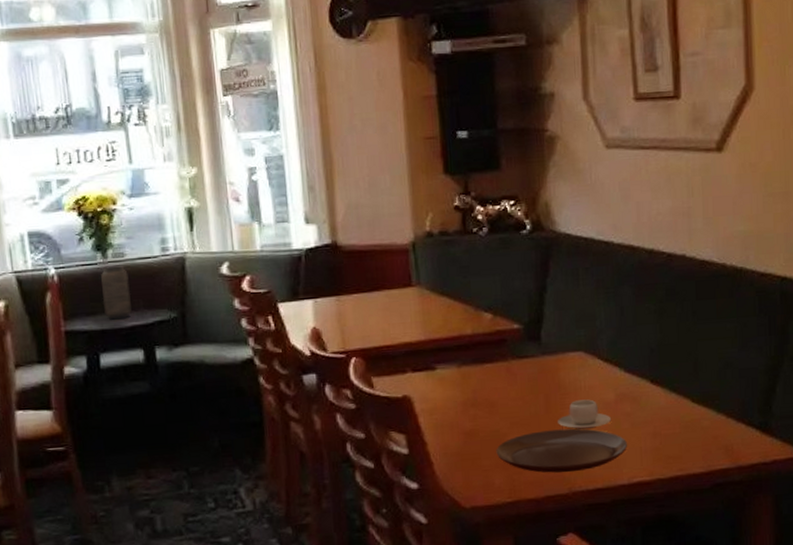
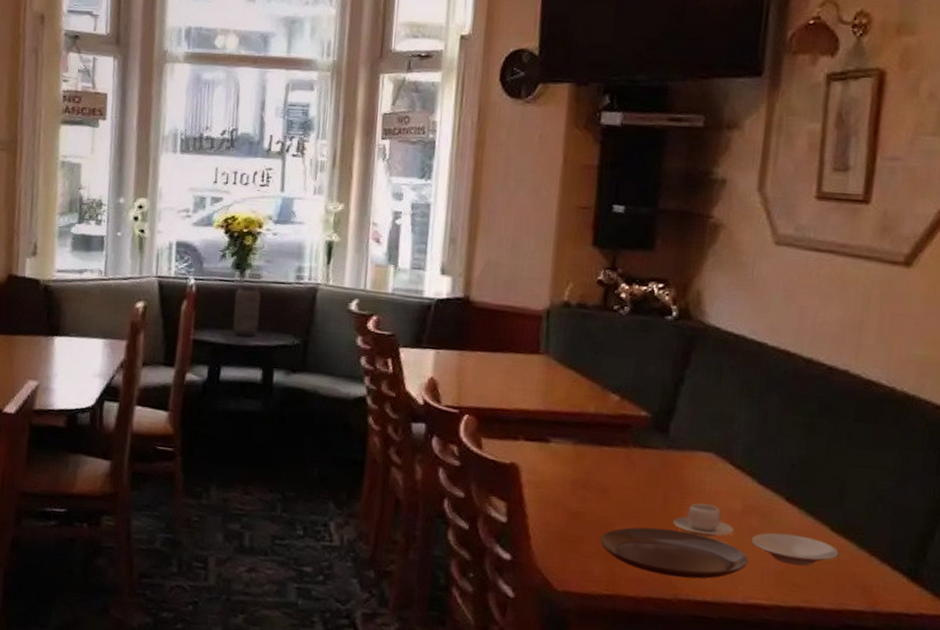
saucer: none [626,412,702,440] -> present [750,532,840,566]

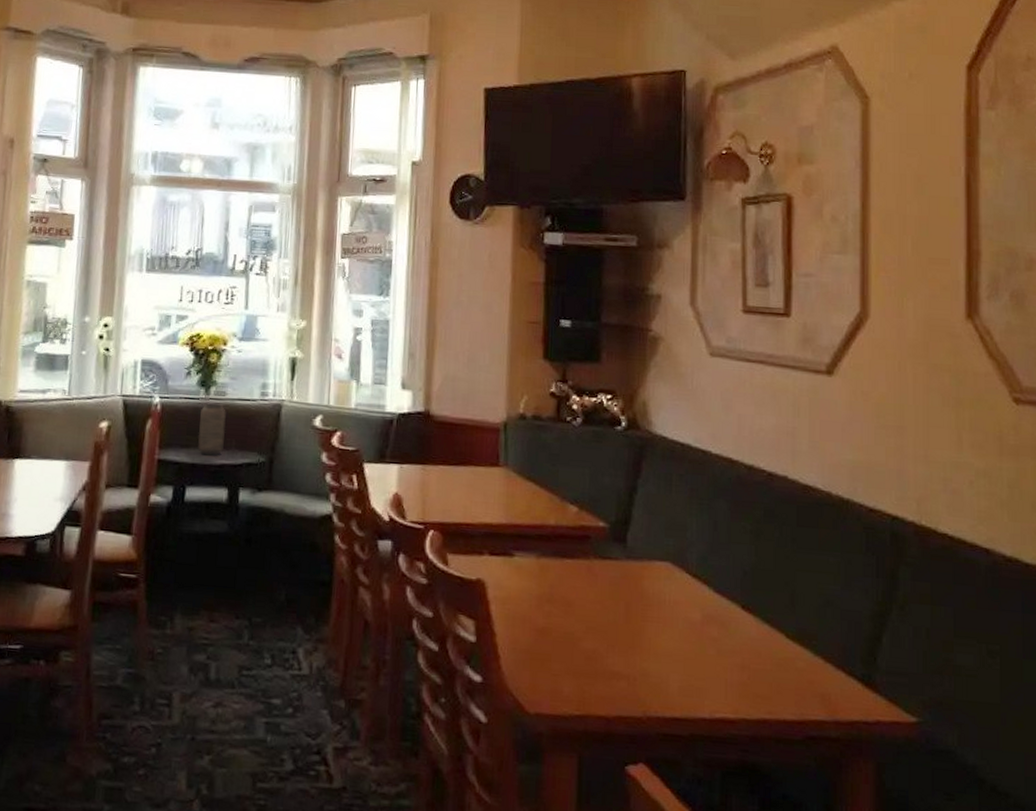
plate: present [600,527,749,579] -> none [568,641,712,694]
teacup: present [673,503,735,537] -> none [637,614,696,649]
saucer: present [750,532,840,566] -> none [711,642,797,676]

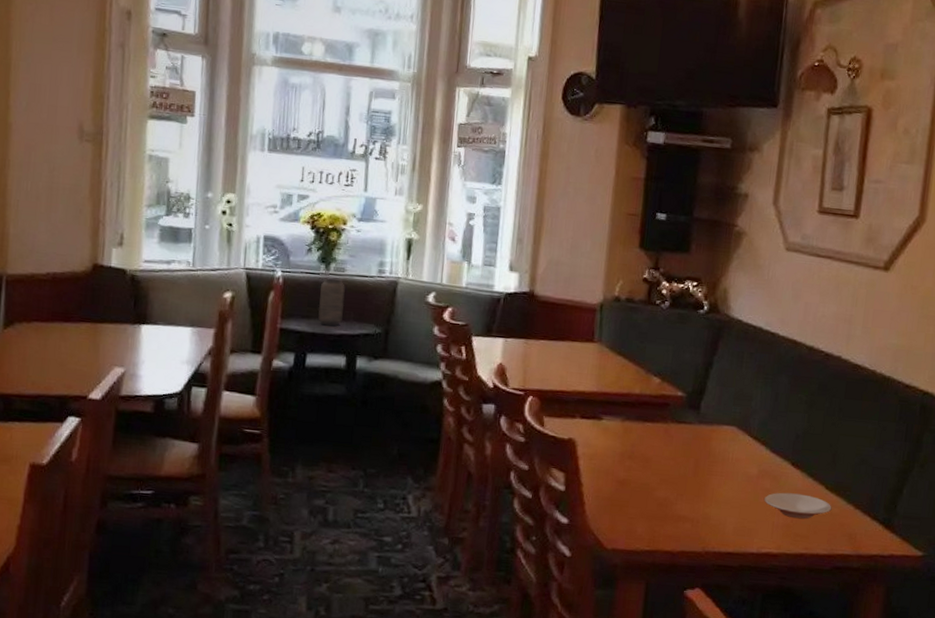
saucer: none [711,642,797,676] -> present [763,492,832,520]

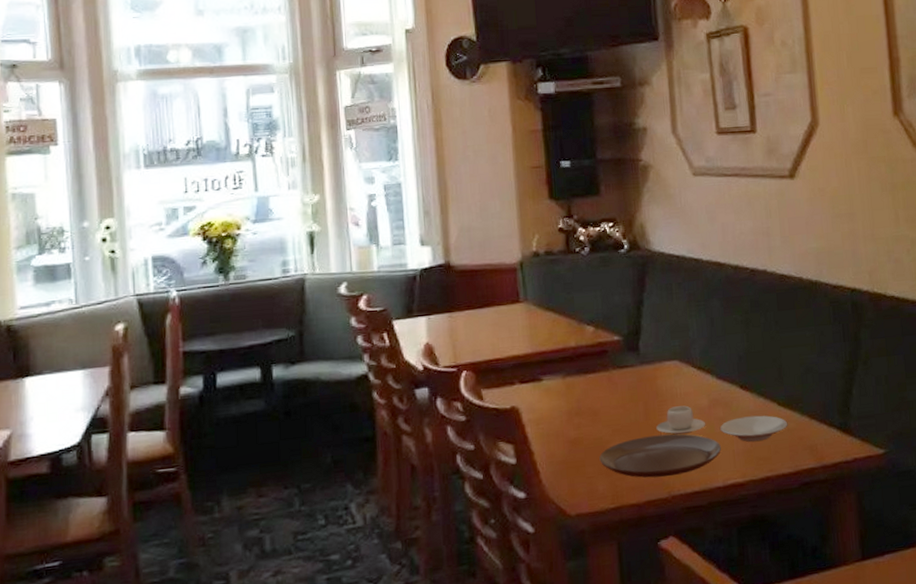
vase: present [318,278,345,327] -> none [222,287,251,340]
plate: none [643,491,763,534] -> present [599,434,722,478]
teacup: none [703,469,752,498] -> present [656,405,706,435]

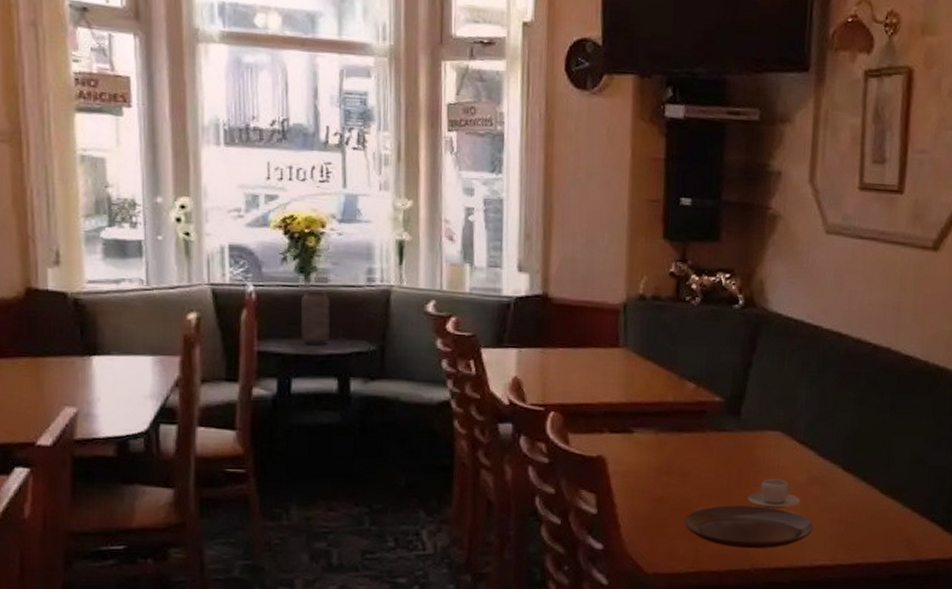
vase: none [222,287,251,340] -> present [300,290,331,346]
saucer: present [719,415,788,442] -> none [814,499,888,527]

